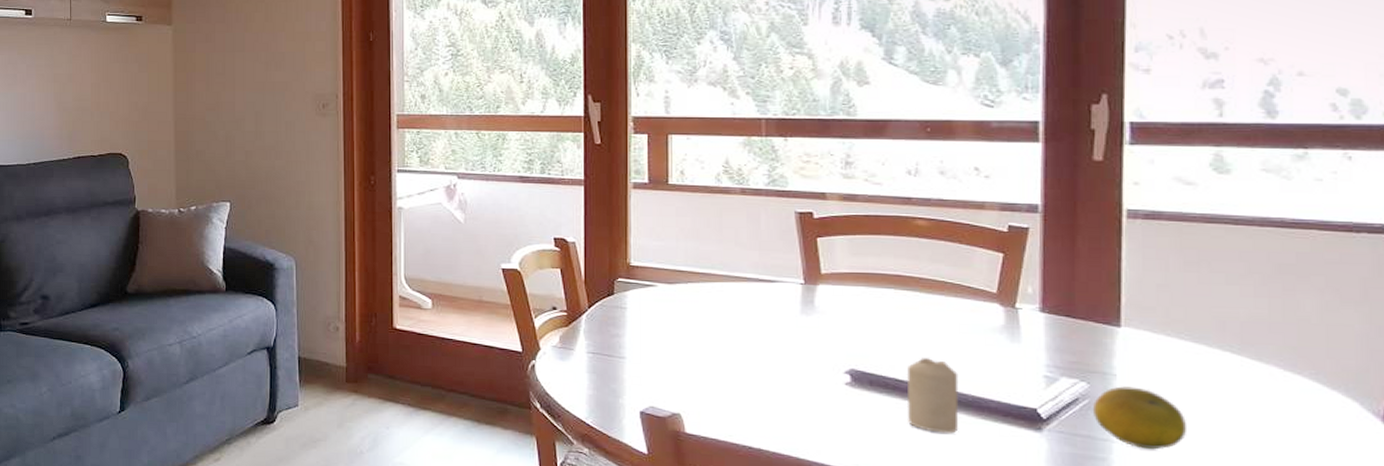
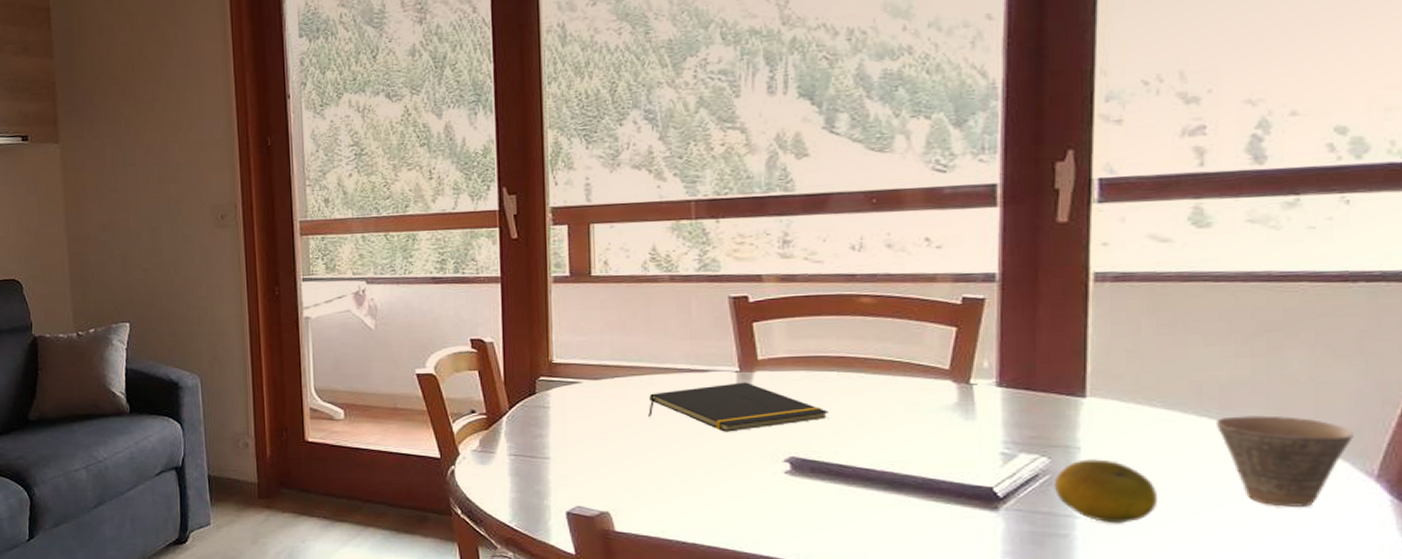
notepad: none [719,294,887,342] -> present [648,382,829,432]
candle: present [906,358,959,433] -> none [850,441,908,518]
cup: none [1237,352,1361,443] -> present [1215,415,1354,507]

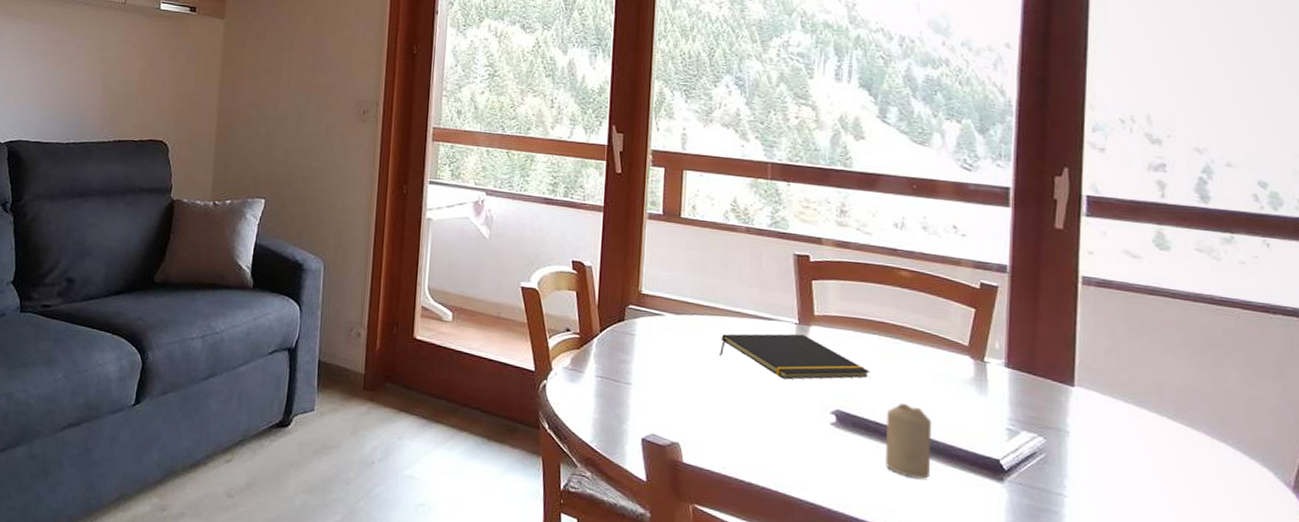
candle: none [850,441,908,518] -> present [885,403,932,479]
fruit: present [1053,459,1159,524] -> none [1047,442,1129,507]
cup: present [1215,415,1354,507] -> none [1172,419,1275,508]

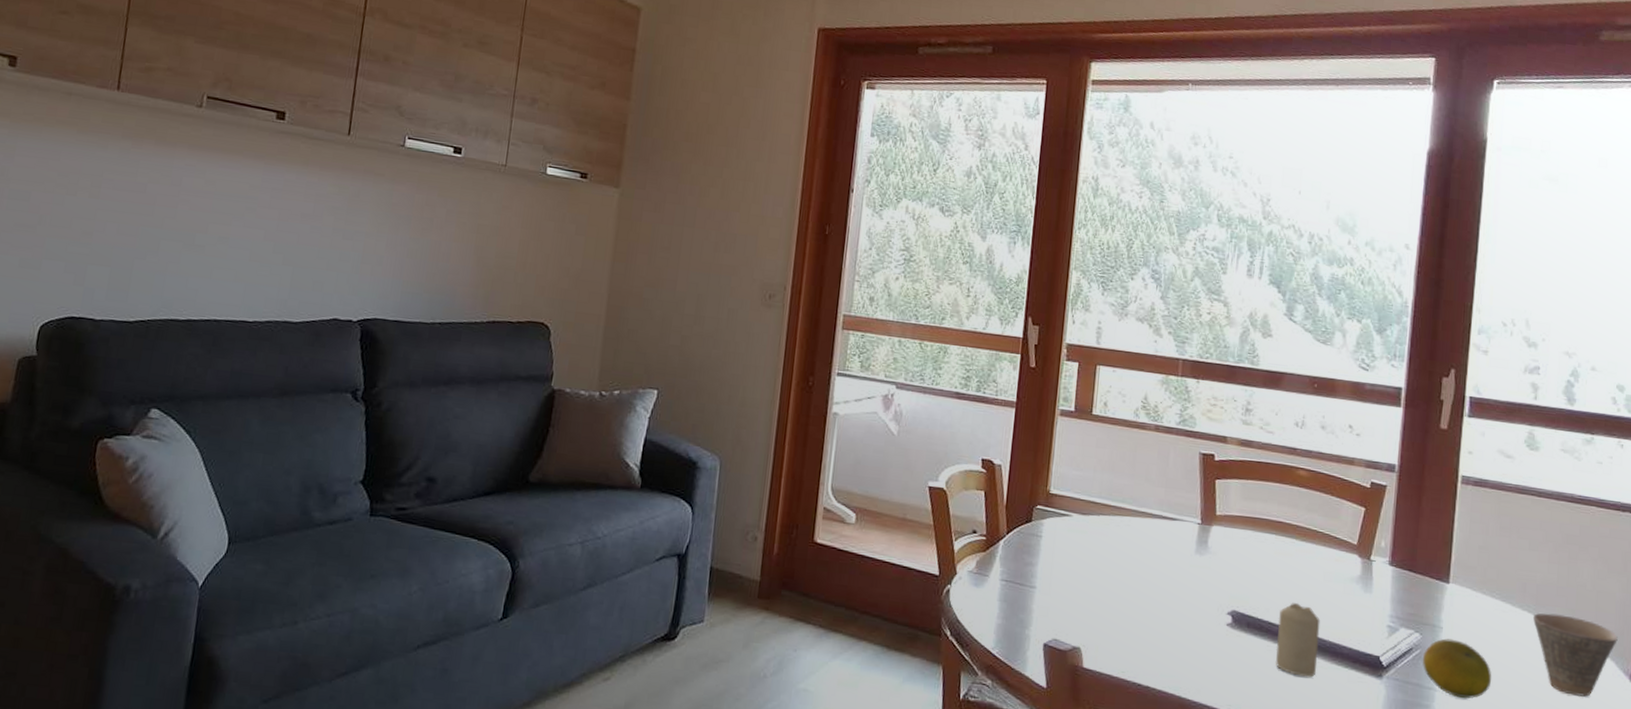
notepad: present [720,333,870,380] -> none [1124,534,1266,581]
fruit: none [1047,442,1129,507] -> present [1422,638,1492,699]
cup: none [1172,419,1275,508] -> present [1532,613,1618,697]

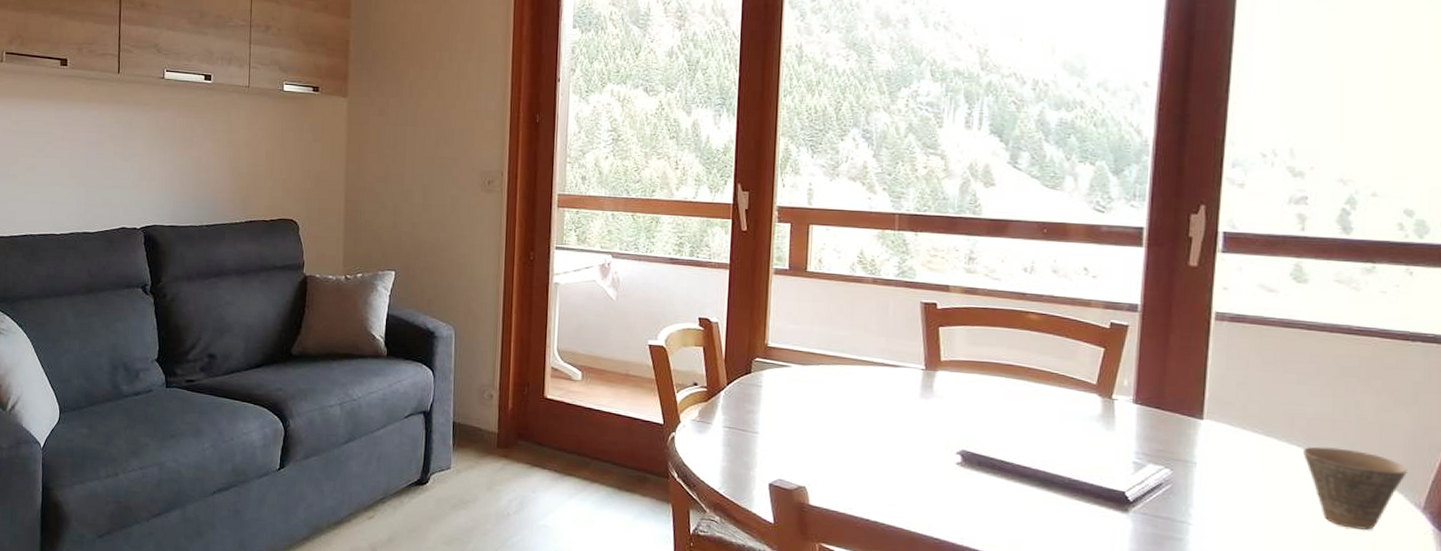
candle: present [1276,603,1321,677] -> none [1010,442,1058,512]
fruit: present [1422,638,1492,699] -> none [1173,473,1255,533]

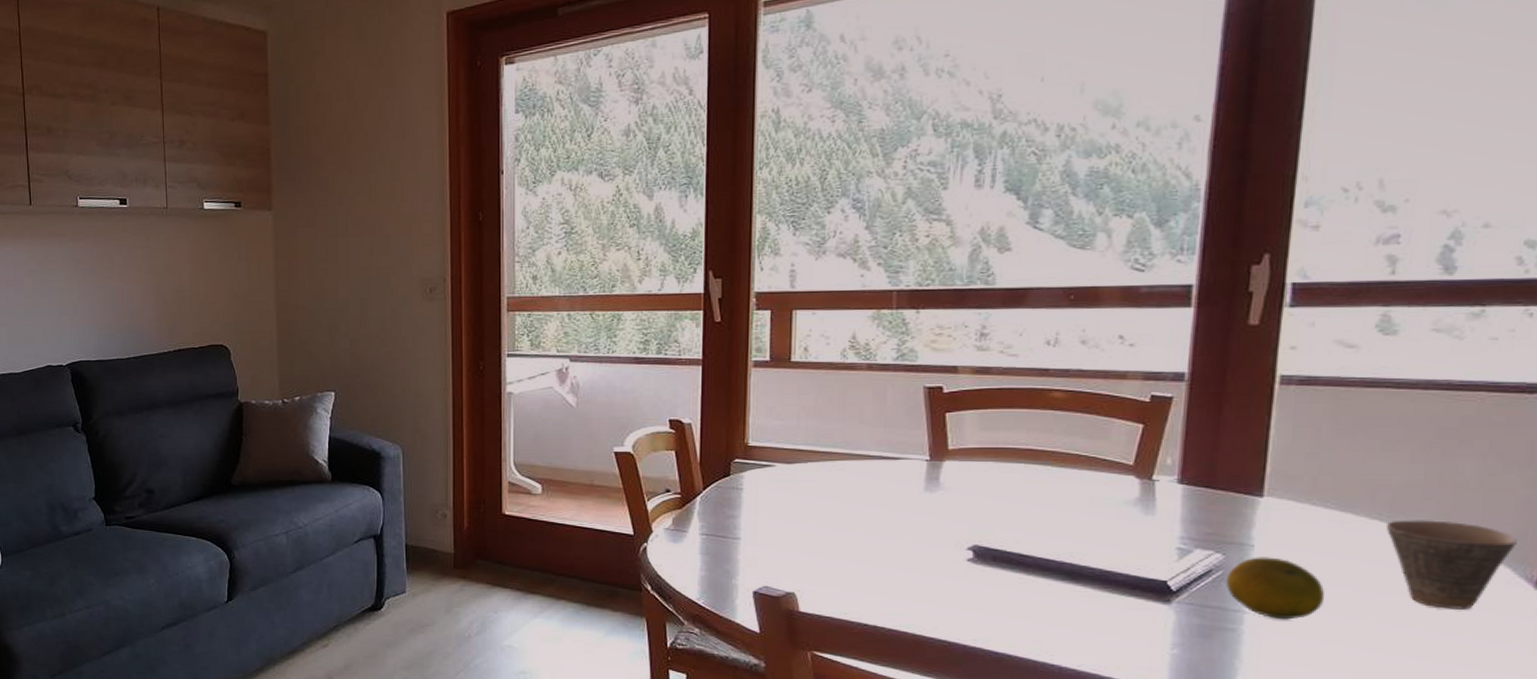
fruit: none [1173,473,1255,533] -> present [1225,557,1325,620]

